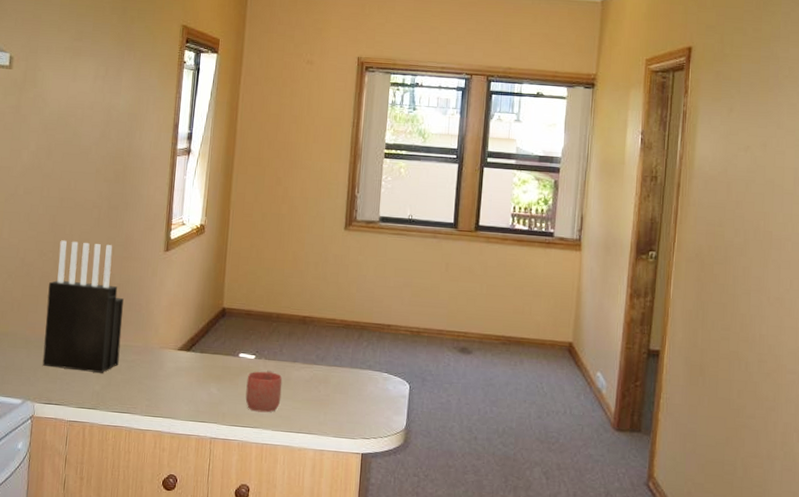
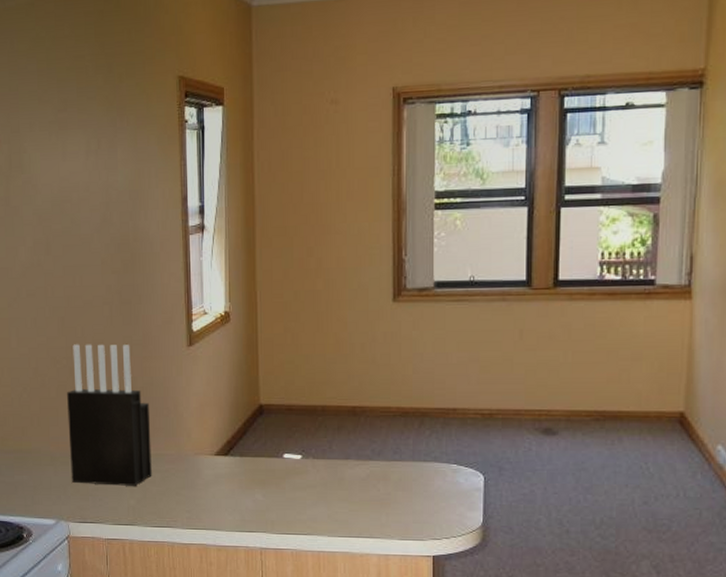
mug: present [245,371,283,413] -> none [295,471,335,518]

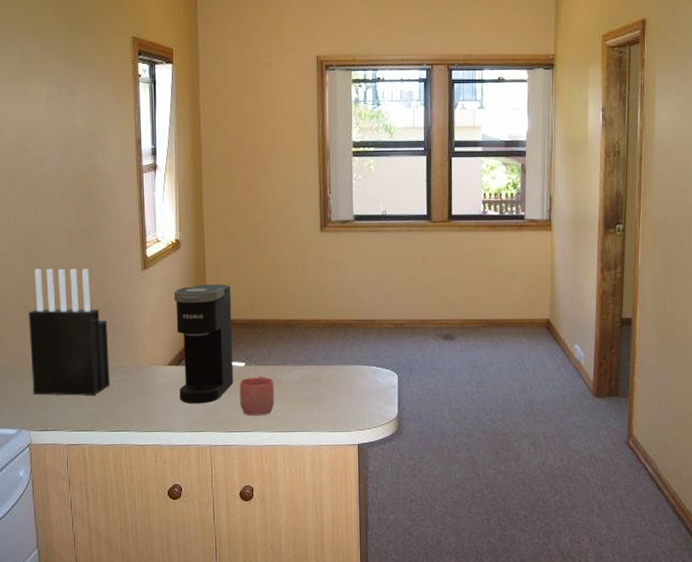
coffee maker: none [222,363,288,501] -> present [173,284,234,404]
mug: none [295,471,335,518] -> present [239,376,275,416]

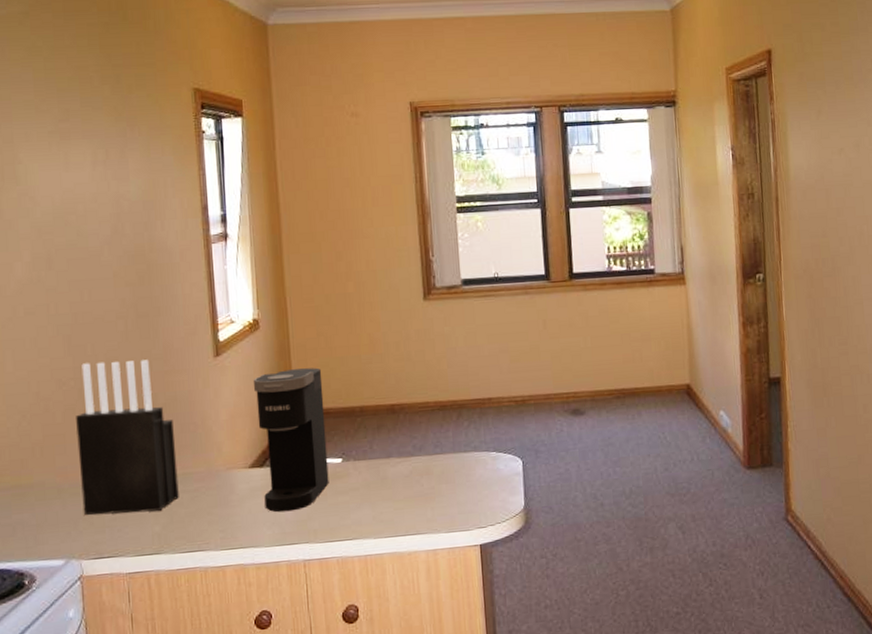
mug: present [239,376,275,416] -> none [336,472,380,522]

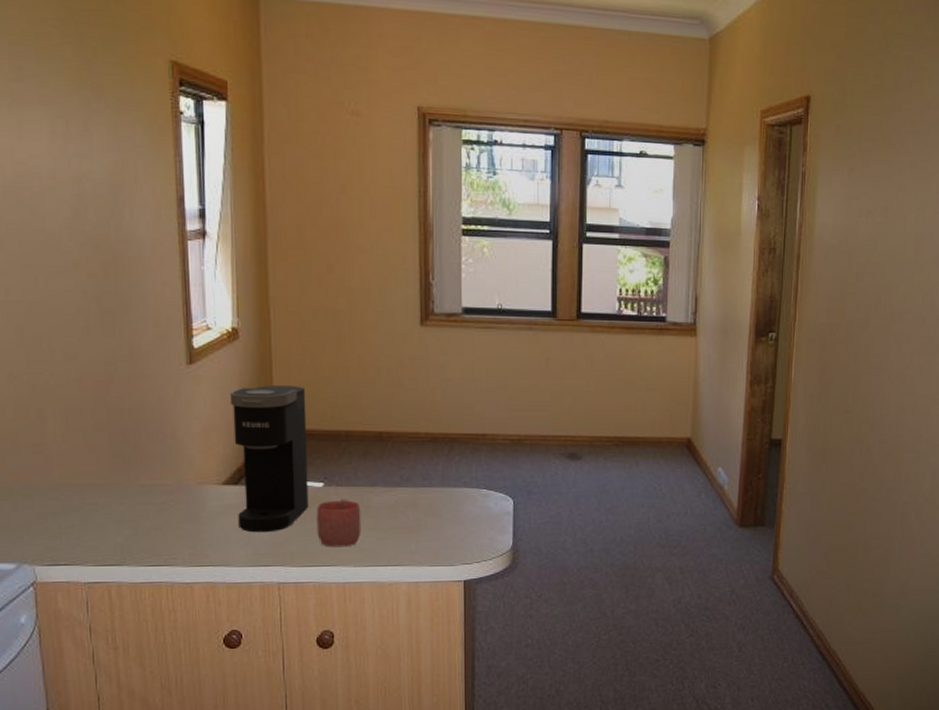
knife block: present [76,360,179,515] -> none [29,358,145,521]
mug: none [336,472,380,522] -> present [316,499,361,548]

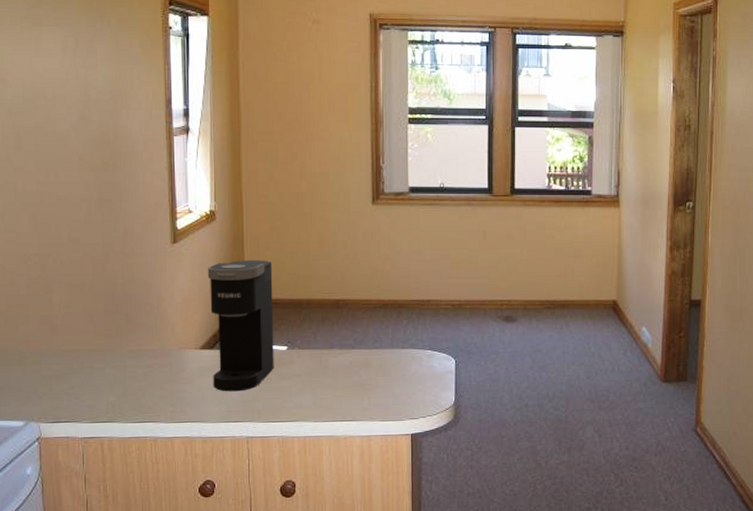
mug: present [316,499,361,548] -> none [281,360,320,405]

